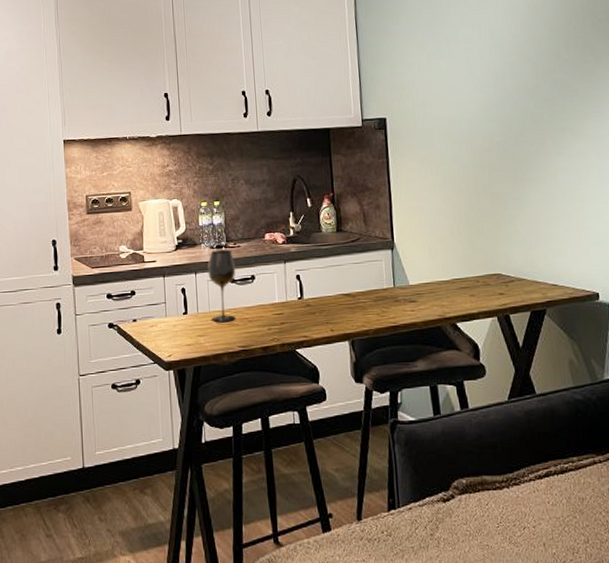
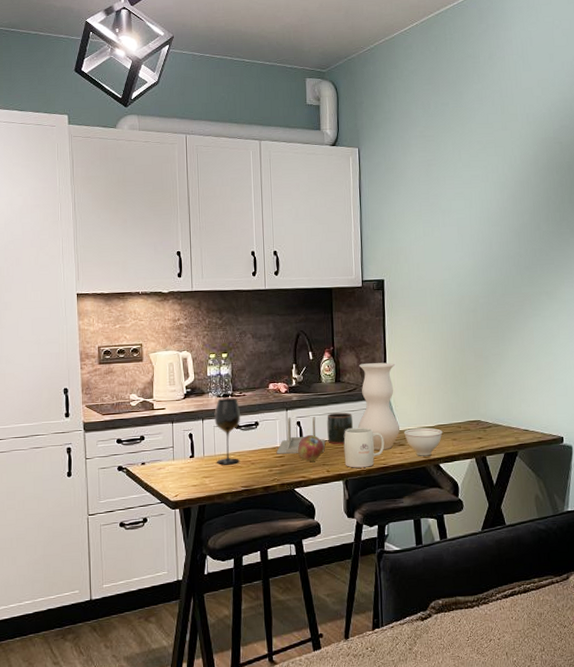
napkin holder: none [275,270,329,311] -> present [276,417,326,454]
fruit: none [298,289,327,320] -> present [298,434,324,462]
mug: none [328,264,359,301] -> present [327,412,354,445]
mug: none [348,281,394,327] -> present [343,427,385,468]
vase: none [361,209,410,308] -> present [357,362,400,451]
bowl: none [415,282,459,314] -> present [404,427,443,456]

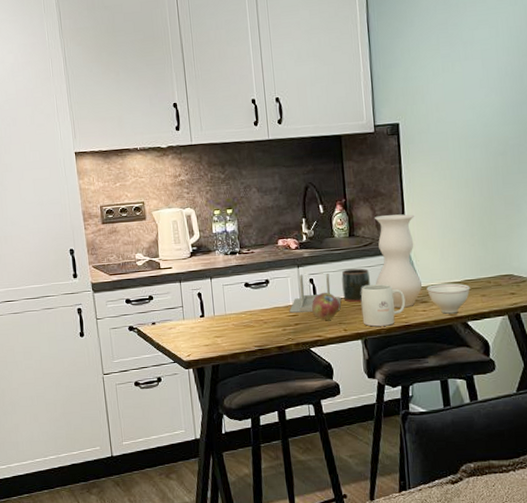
wine glass: present [214,398,241,465] -> none [222,255,251,325]

